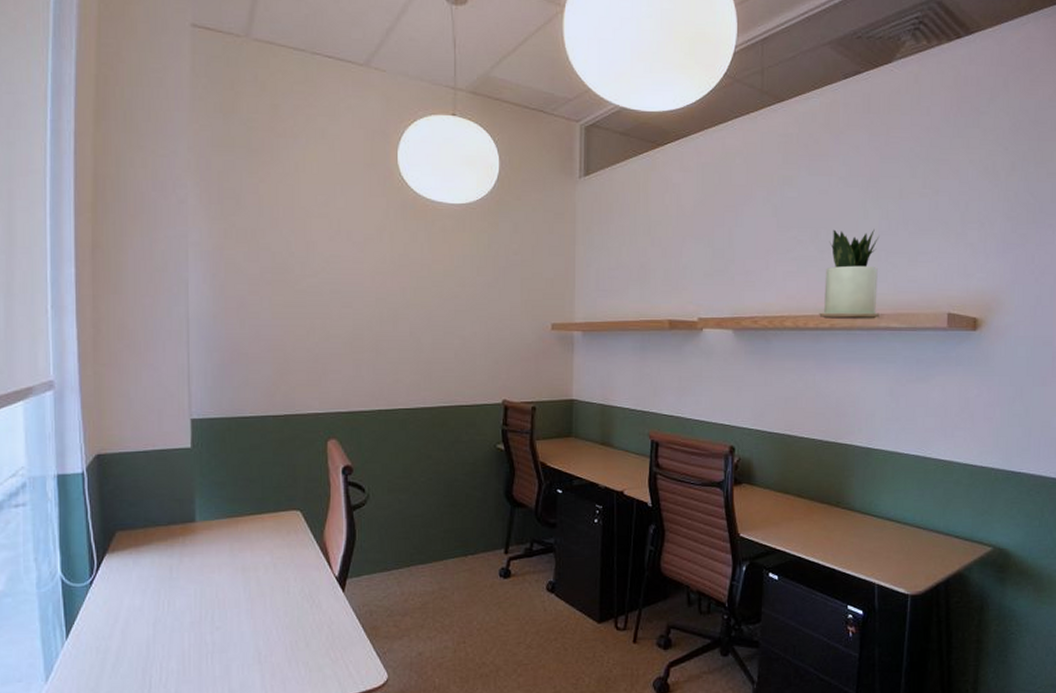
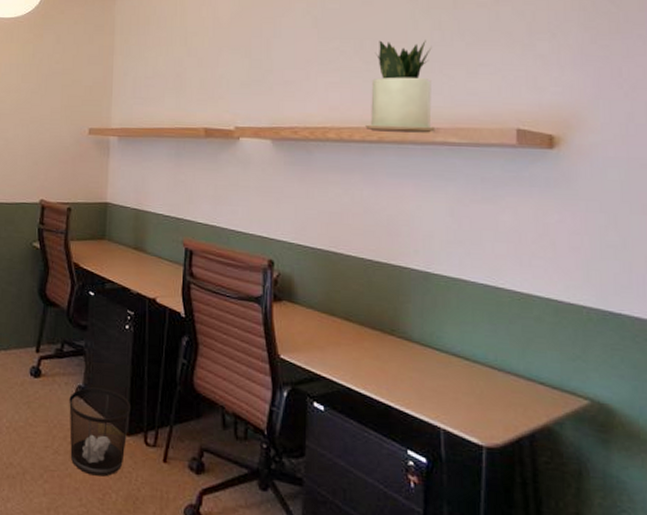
waste bin: none [540,581,602,664] -> present [69,387,132,477]

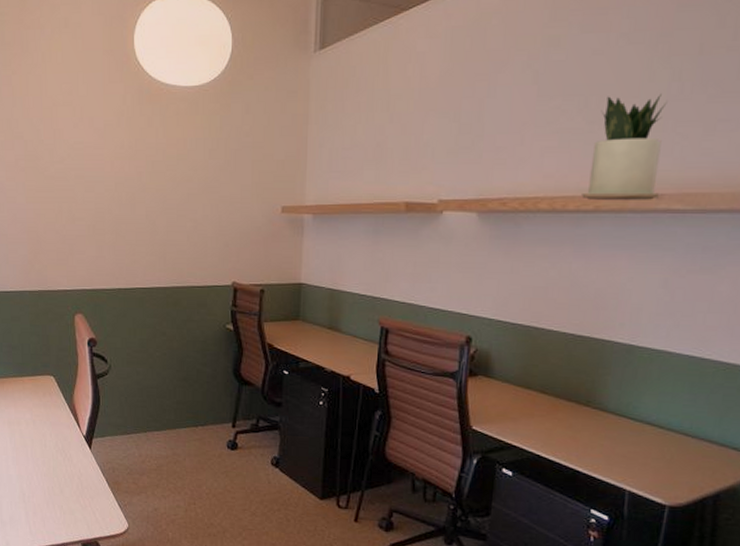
waste bin: present [69,387,132,477] -> none [265,458,325,534]

